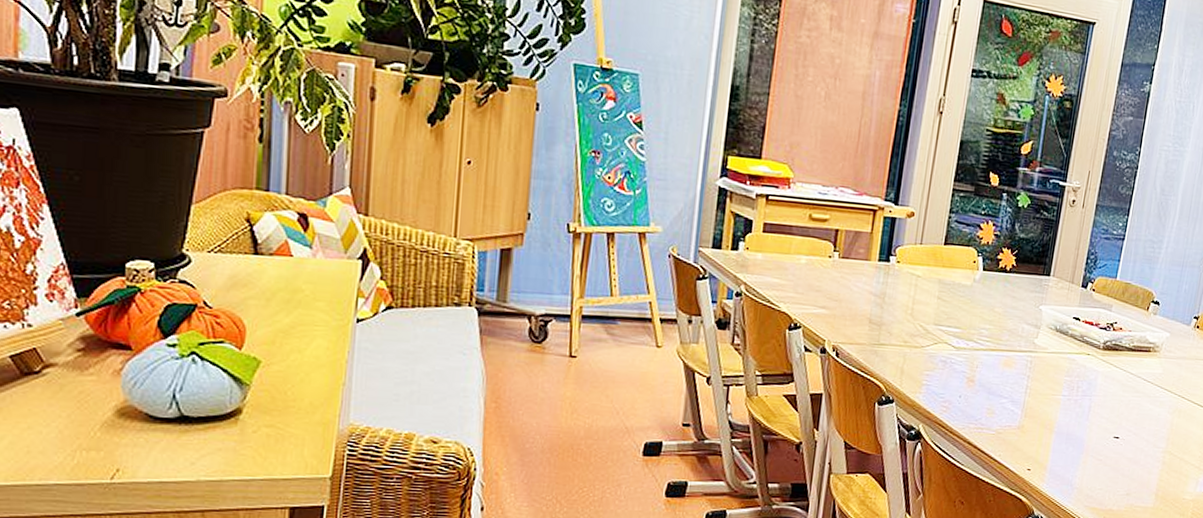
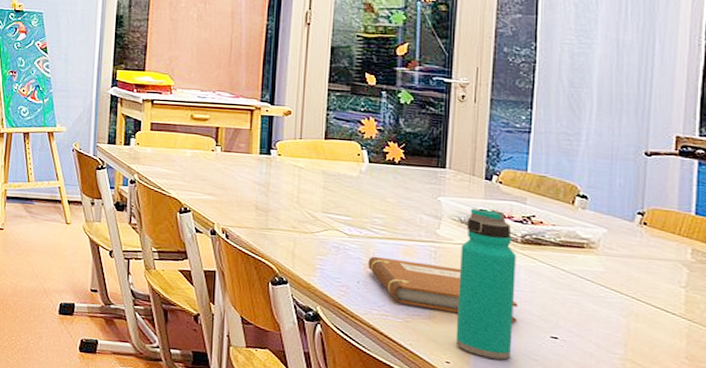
notebook: none [970,368,1093,426] -> present [368,256,518,323]
water bottle: none [1037,316,1097,462] -> present [455,208,516,360]

